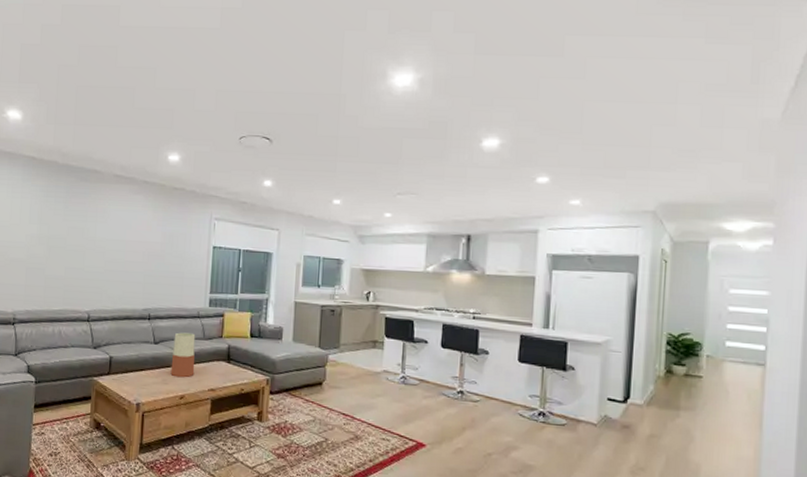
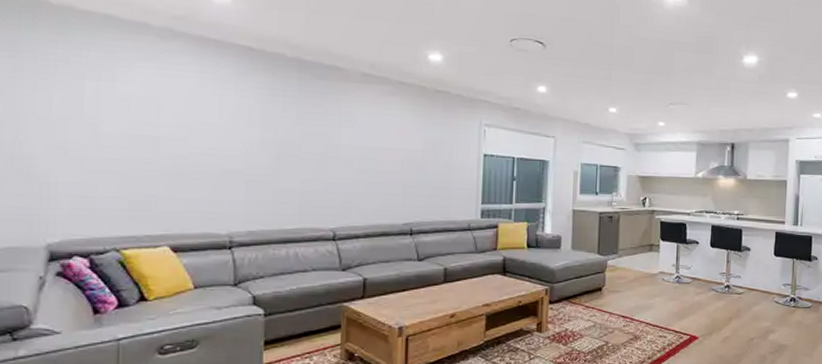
vase: present [170,332,196,378] -> none [438,247,467,295]

